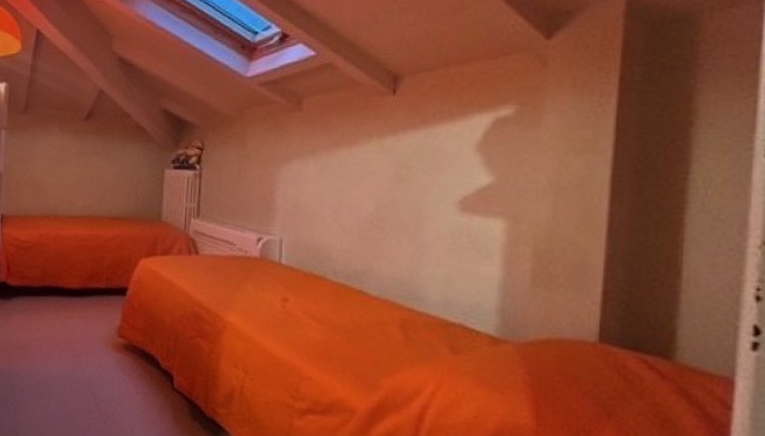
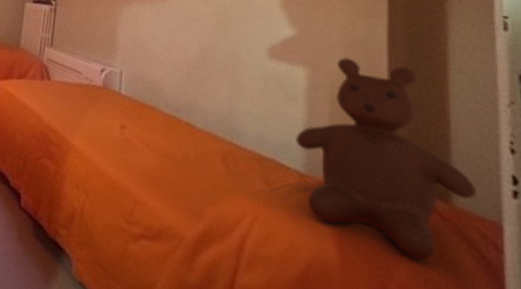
teddy bear: none [489,203,706,421] -> present [296,56,476,261]

